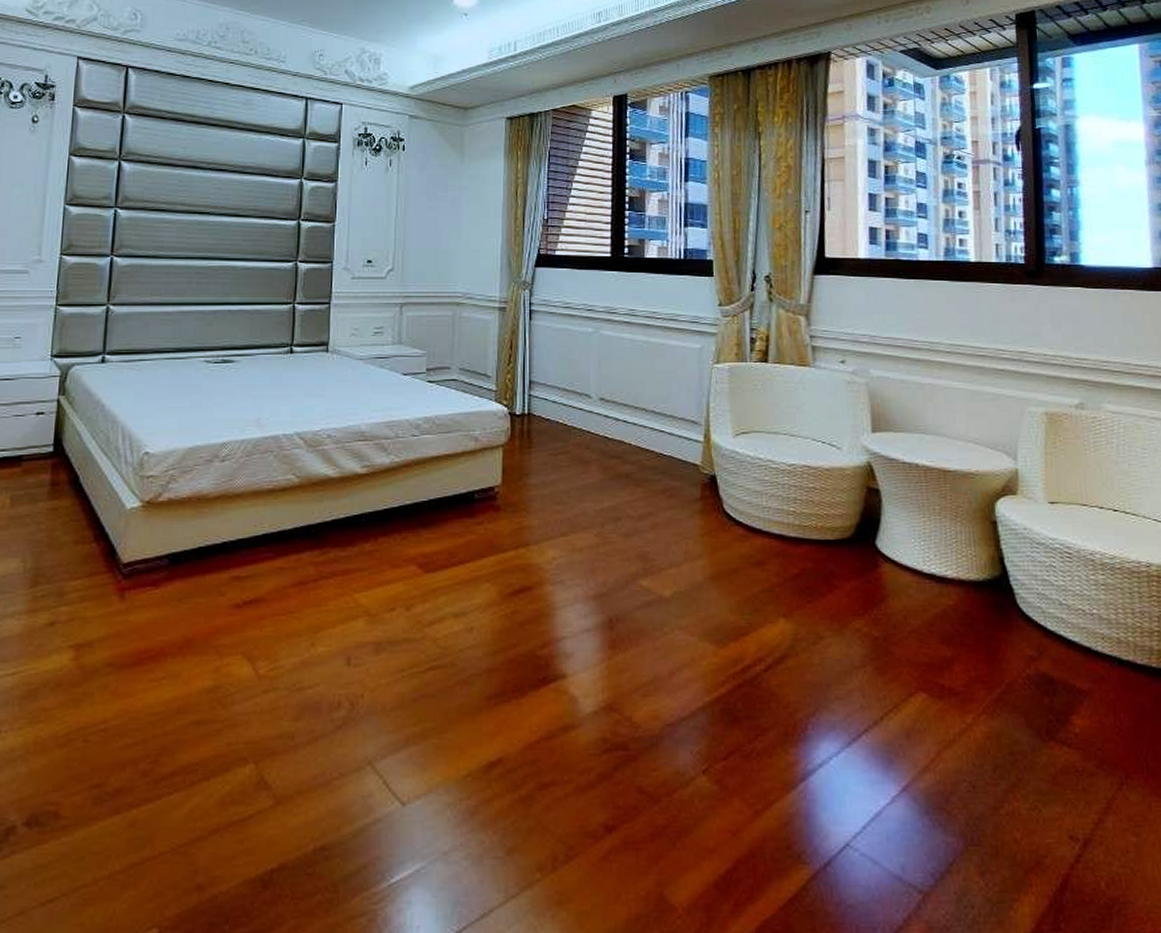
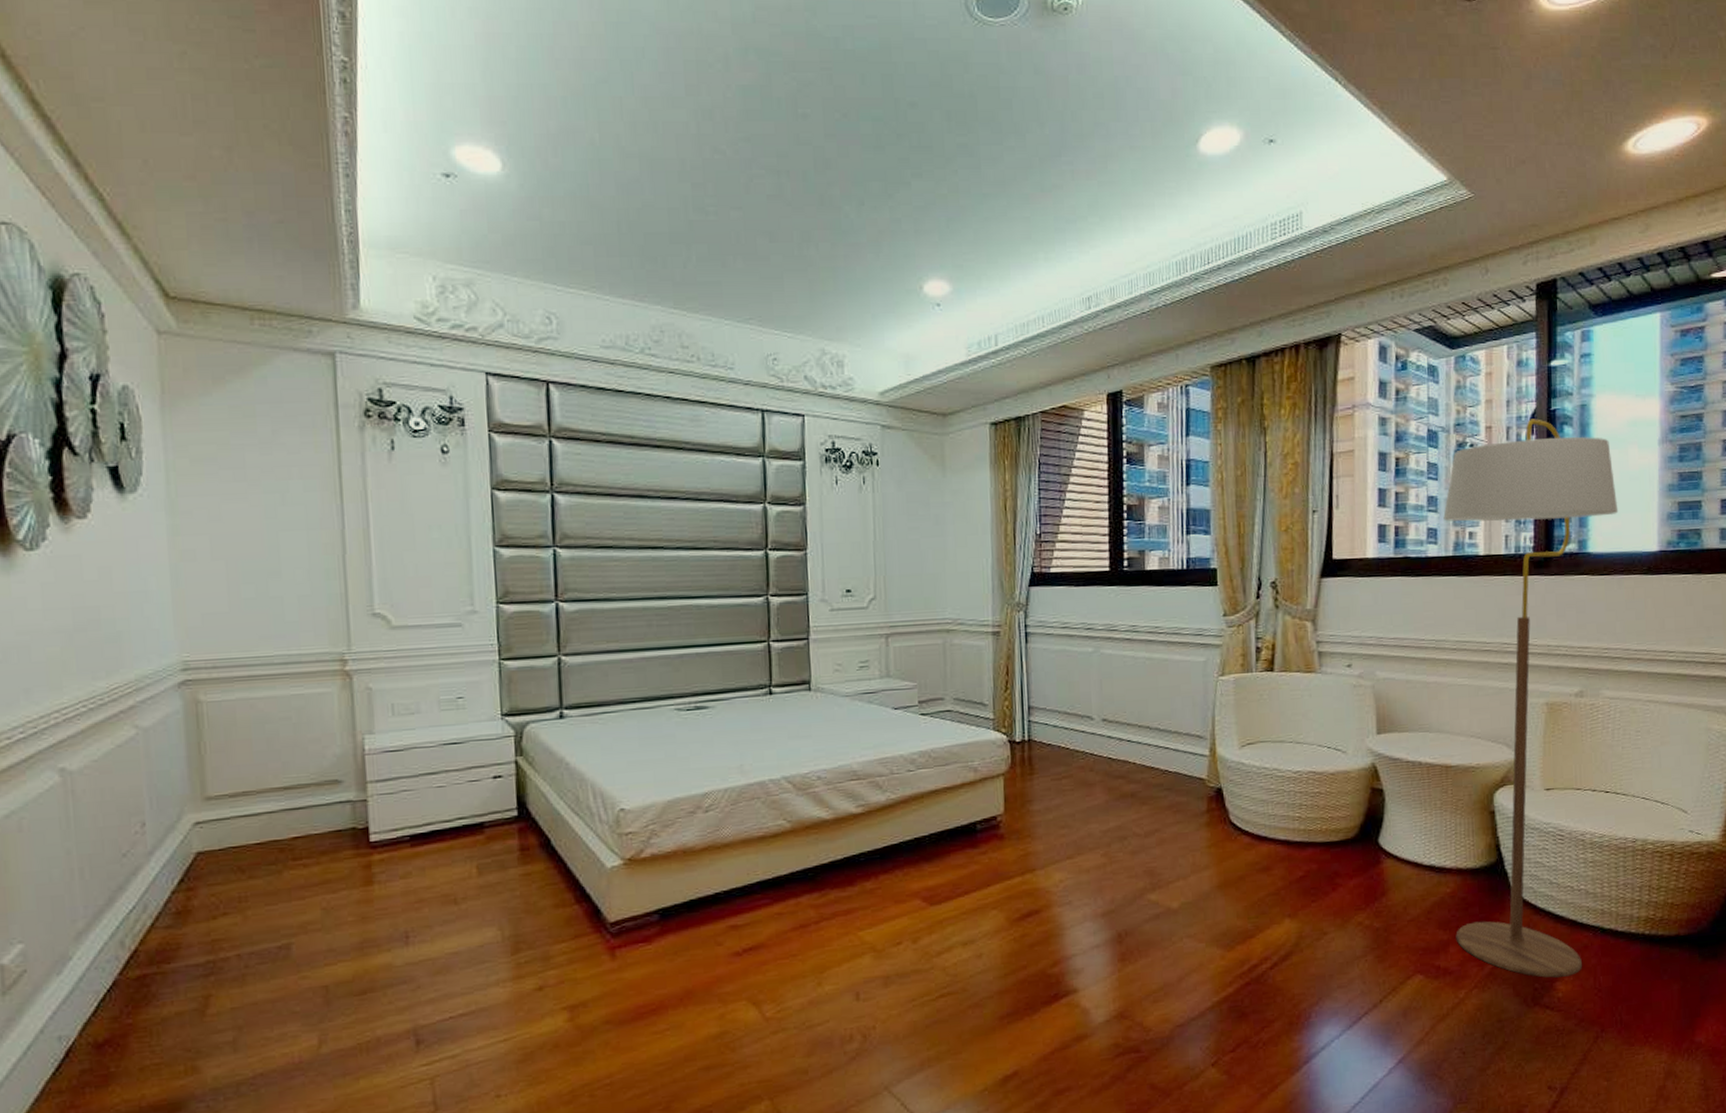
floor lamp: none [933,136,1109,710] -> present [1443,419,1619,978]

